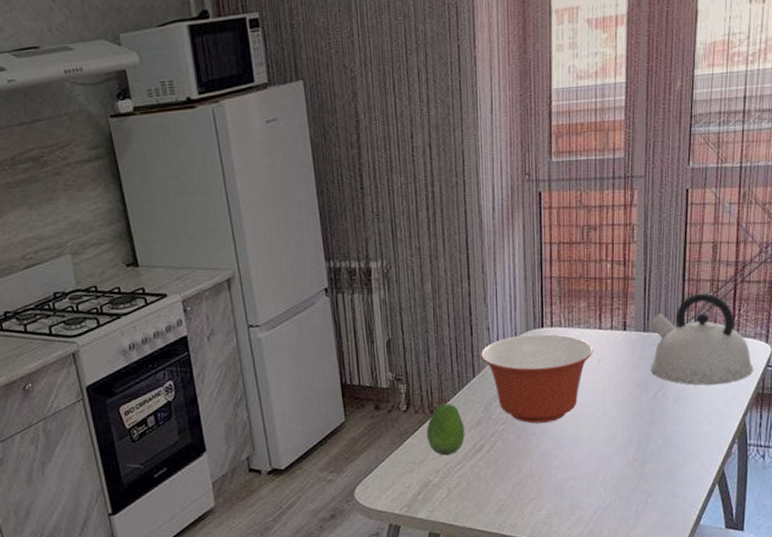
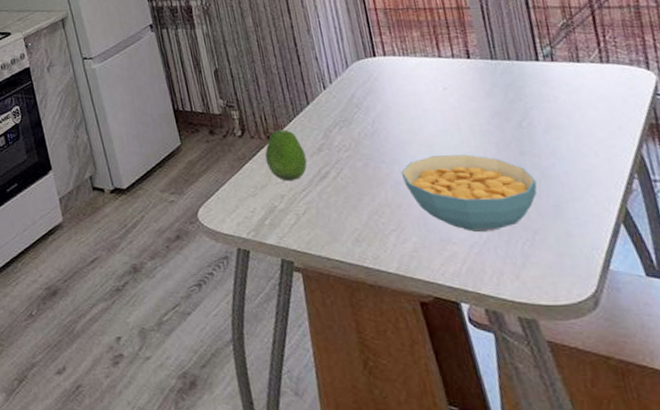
mixing bowl: present [481,333,594,424] -> none [312,62,437,151]
cereal bowl: none [547,424,659,497] -> present [400,154,537,233]
kettle: present [647,293,754,386] -> none [493,19,639,115]

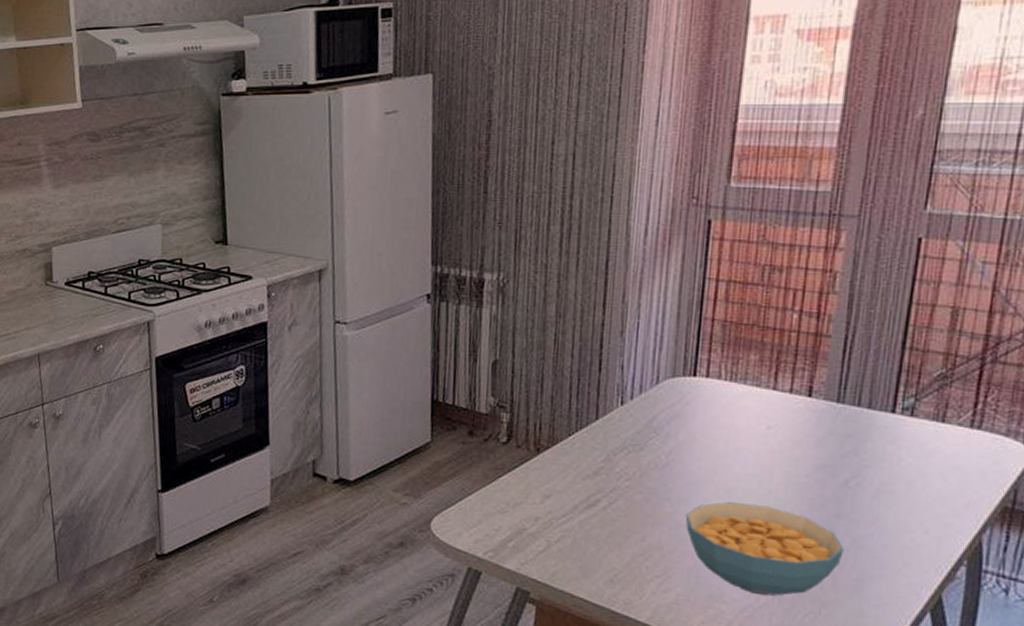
fruit: present [264,129,307,181] -> none [527,442,578,504]

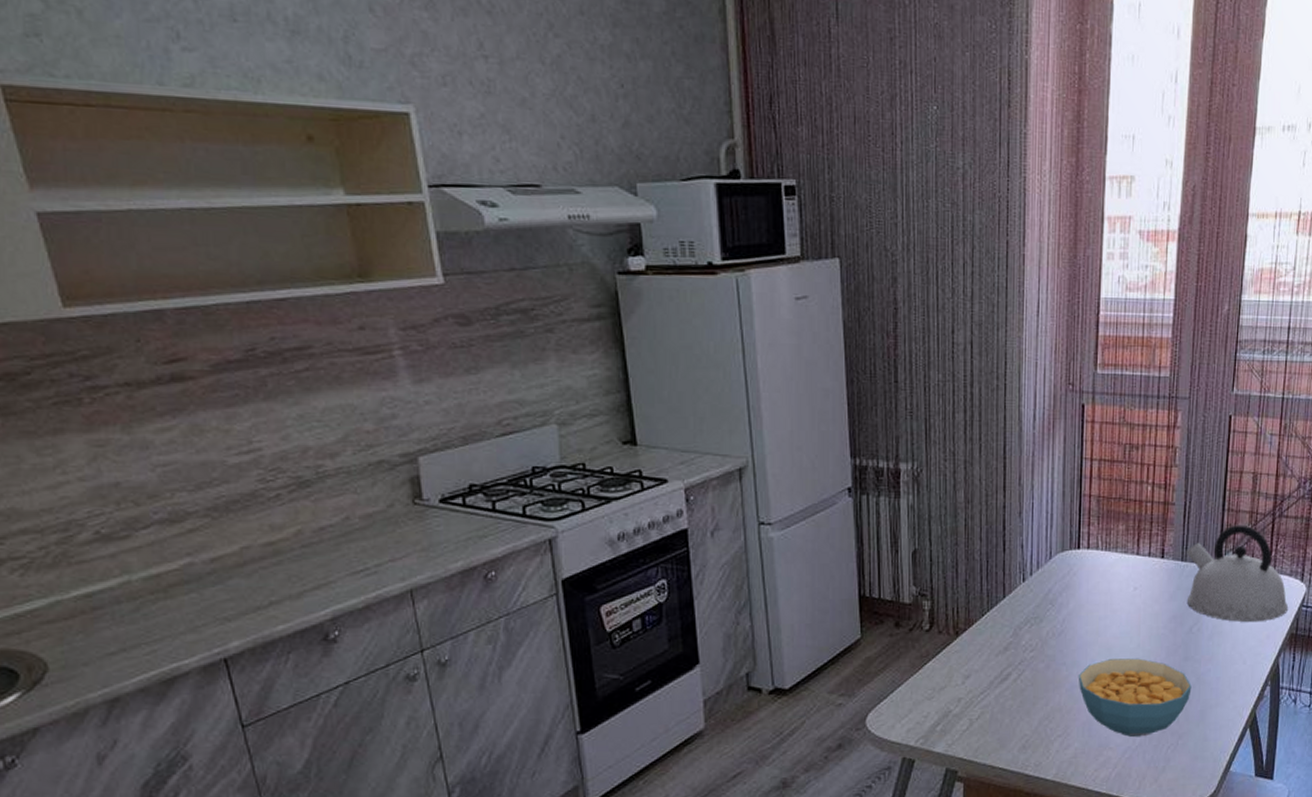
kettle: none [843,366,1002,487] -> present [1185,525,1289,623]

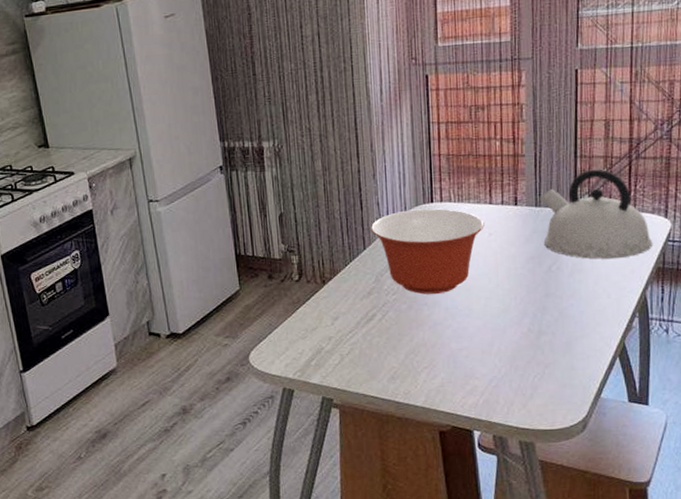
mixing bowl: none [1013,555,1130,653] -> present [371,208,485,294]
cereal bowl: present [1078,658,1192,738] -> none [439,296,555,368]

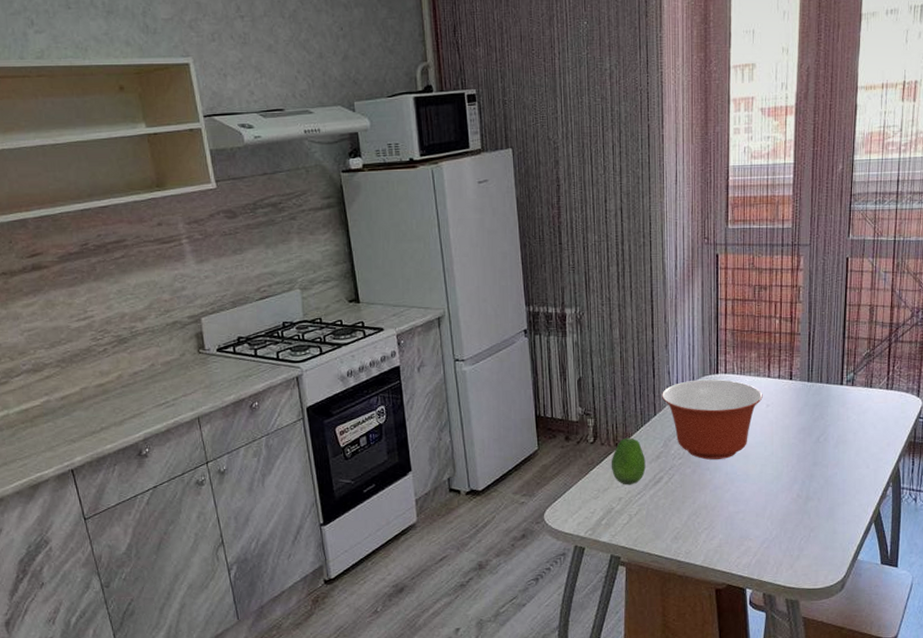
fruit: none [318,273,357,324] -> present [611,437,646,485]
kettle: present [539,169,653,259] -> none [811,349,907,433]

